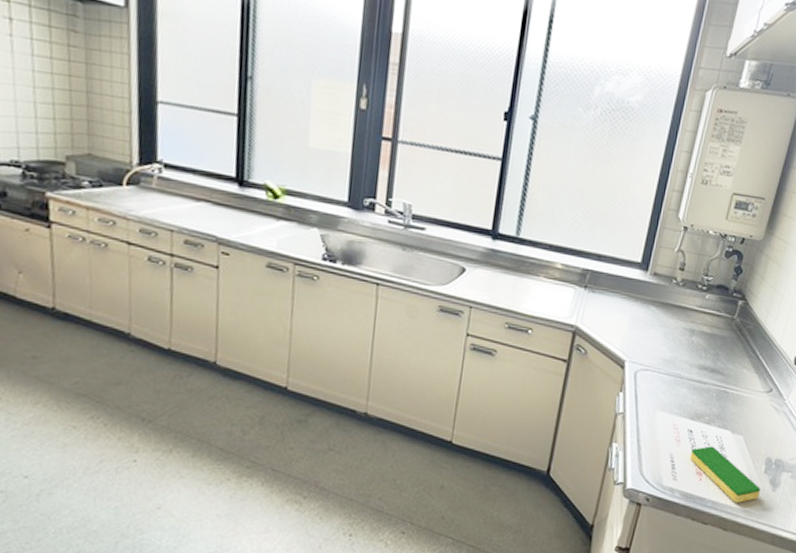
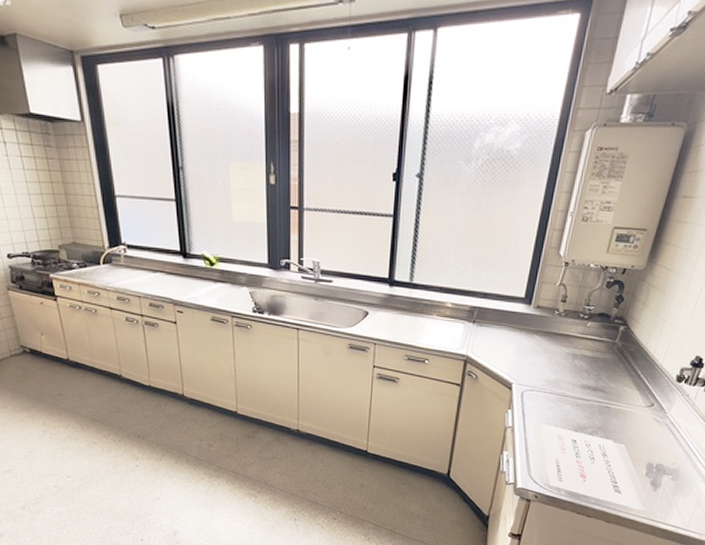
dish sponge: present [689,446,760,503] -> none [574,453,642,500]

